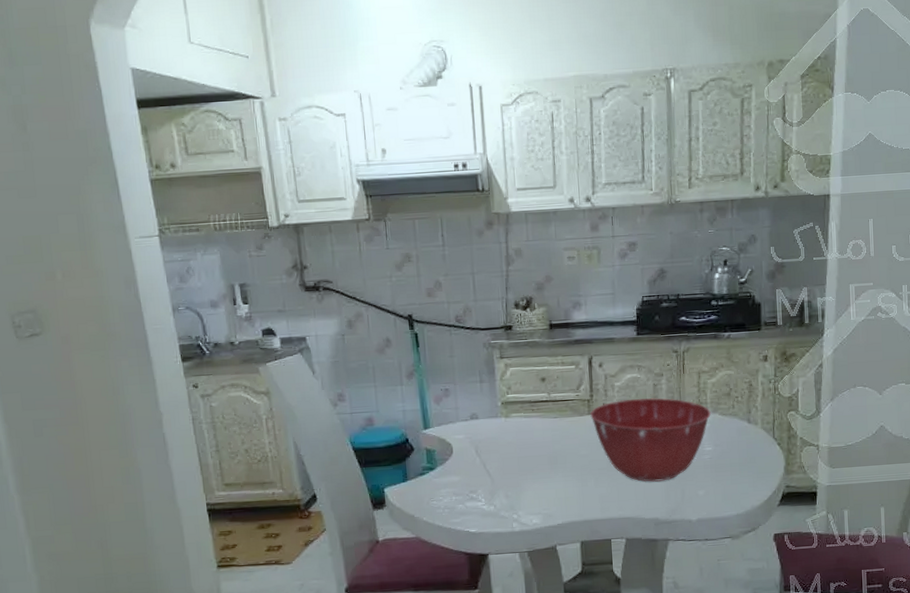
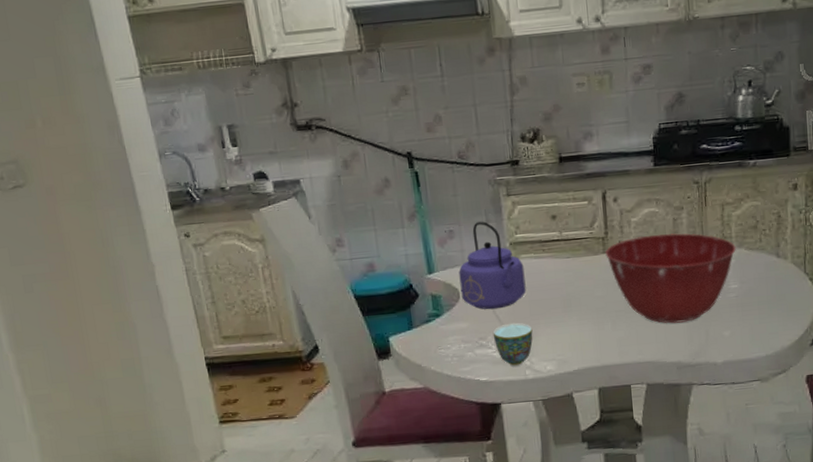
kettle: none [453,381,516,465] -> present [459,221,526,310]
teacup: none [483,477,521,519] -> present [492,322,533,367]

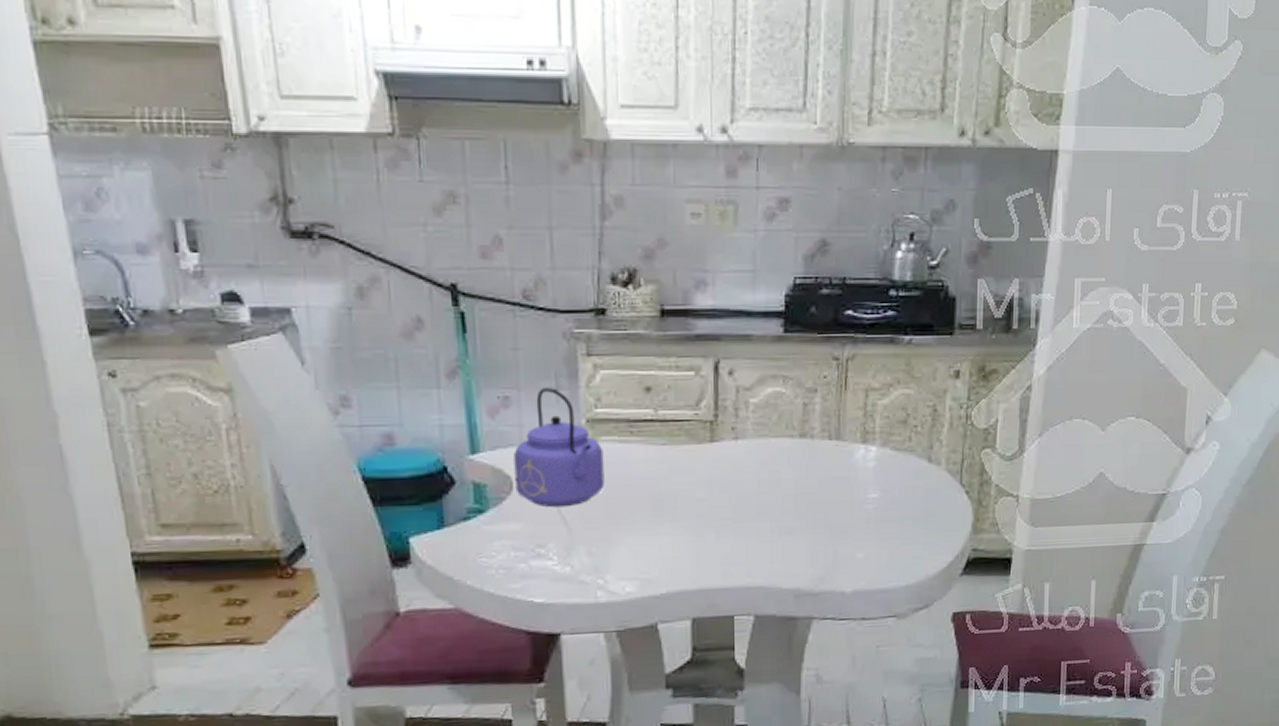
teacup: present [492,322,533,367] -> none [555,527,610,586]
mixing bowl: present [605,233,736,324] -> none [713,422,879,539]

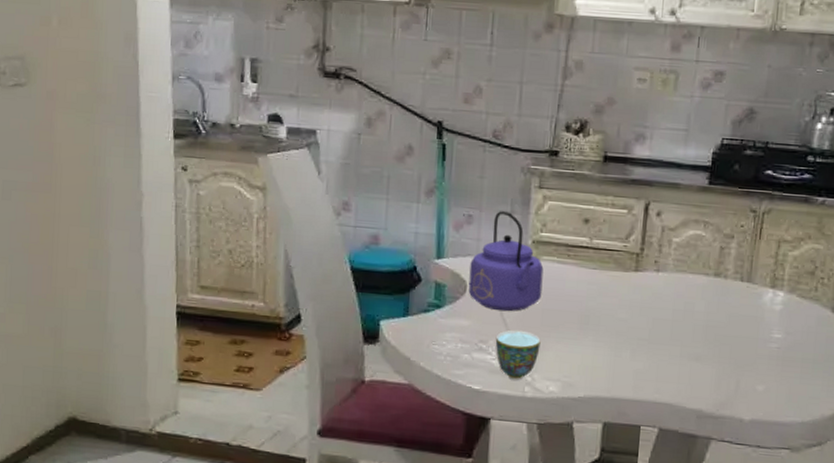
teacup: none [555,527,610,586] -> present [495,330,541,381]

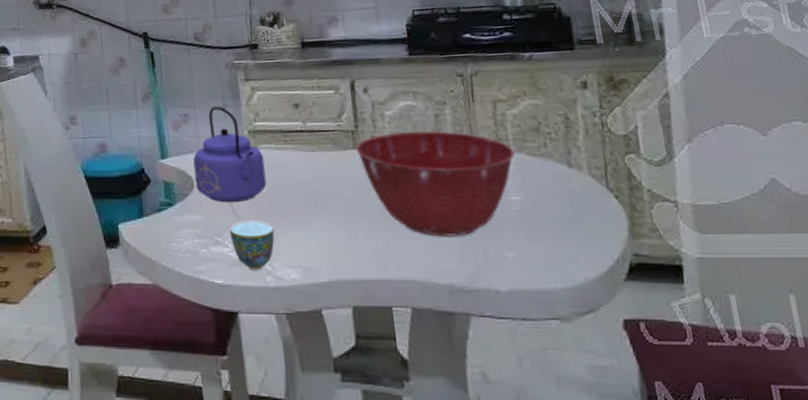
mixing bowl: none [637,260,787,366] -> present [356,131,515,237]

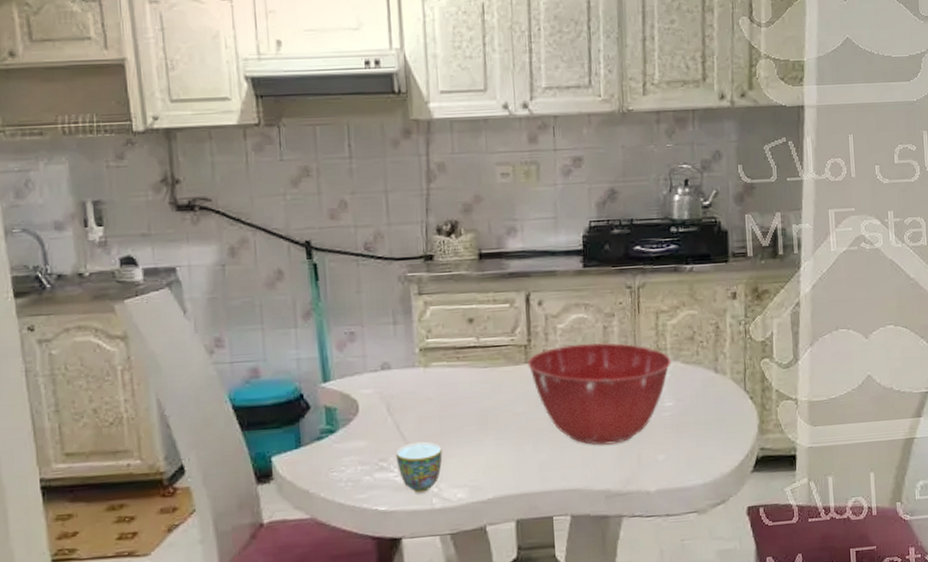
kettle: present [193,106,267,203] -> none [359,323,436,426]

